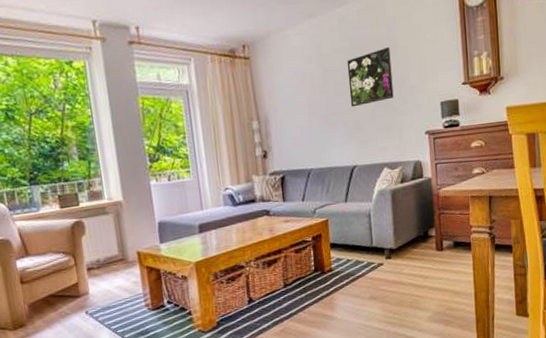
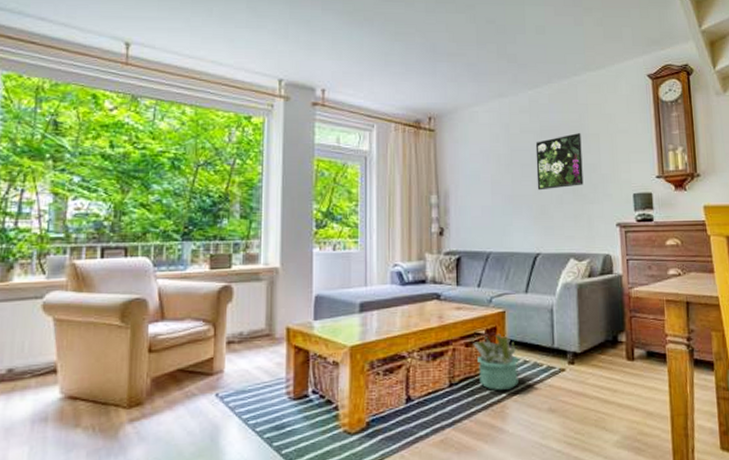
decorative plant: none [302,239,344,287] -> present [473,334,519,390]

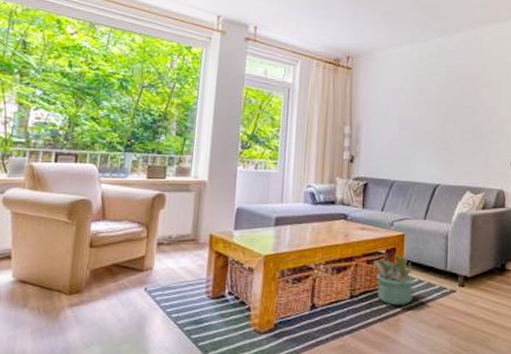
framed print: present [535,133,584,191] -> none [441,78,484,128]

